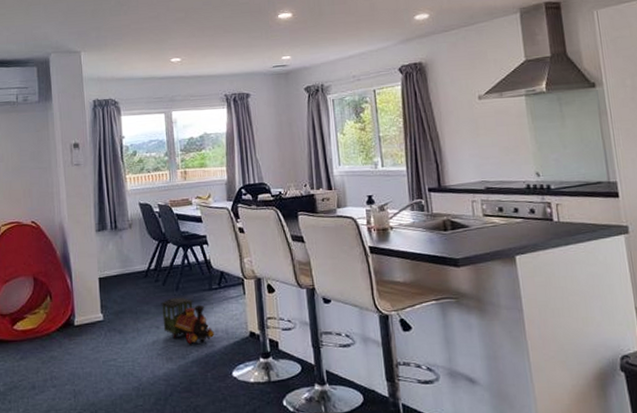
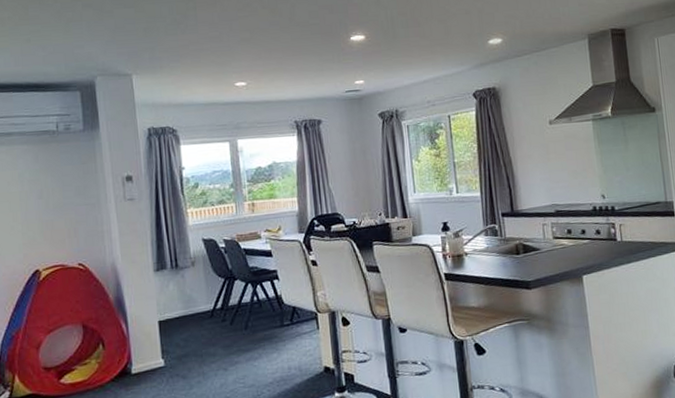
toy train: present [161,298,214,345] -> none [228,336,287,385]

